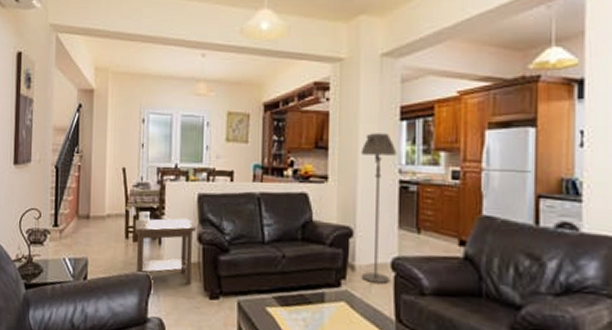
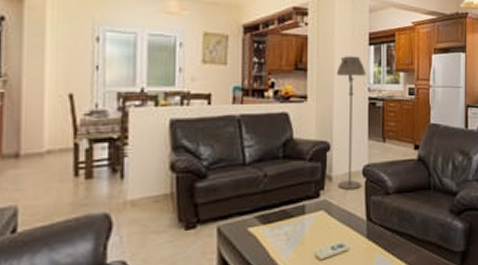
side table: present [134,218,195,286] -> none [87,146,167,220]

